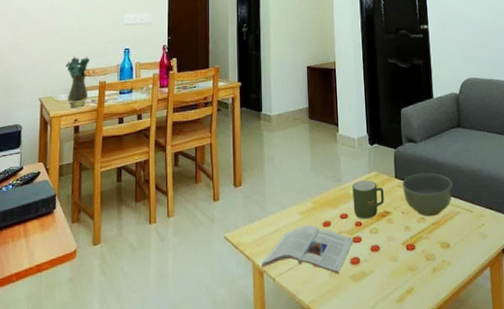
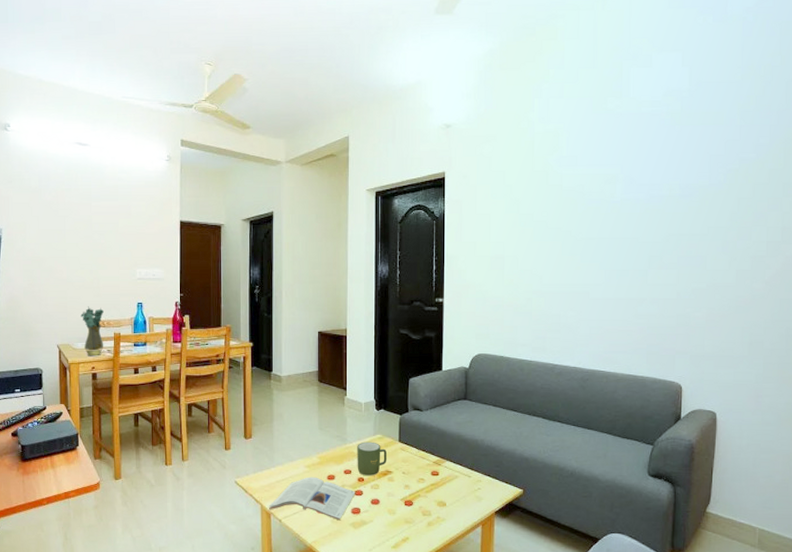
bowl: present [402,172,453,216] -> none [405,439,454,478]

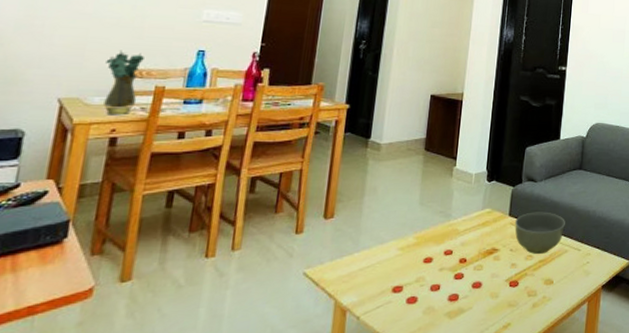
magazine: present [269,477,356,521] -> none [345,260,456,311]
mug: present [357,441,387,477] -> none [460,217,495,257]
bowl: none [405,439,454,478] -> present [515,212,565,254]

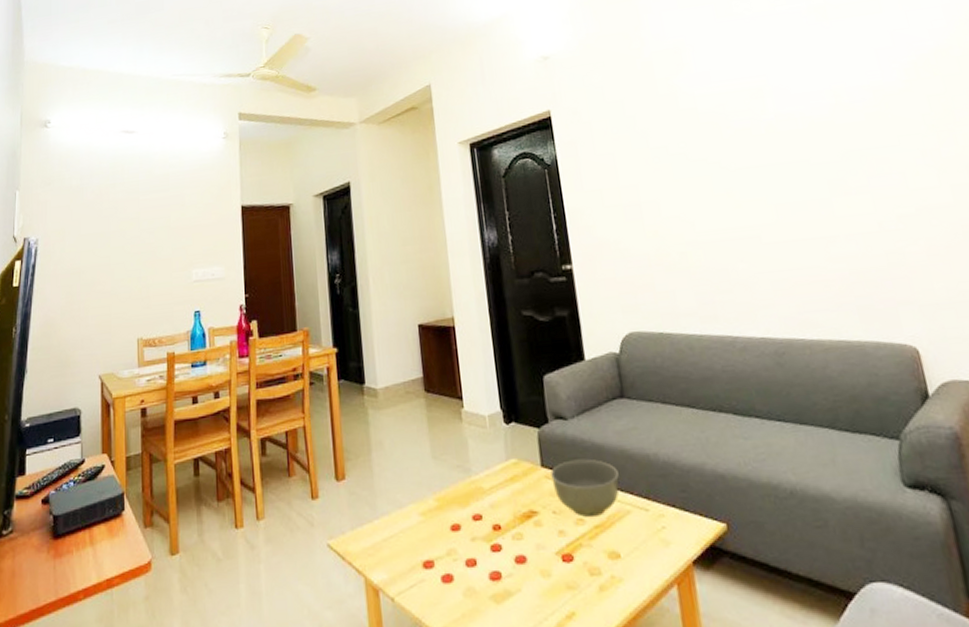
vase: present [103,50,144,115] -> none [127,322,155,387]

